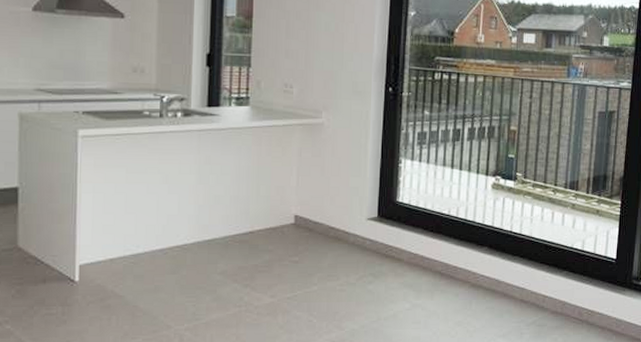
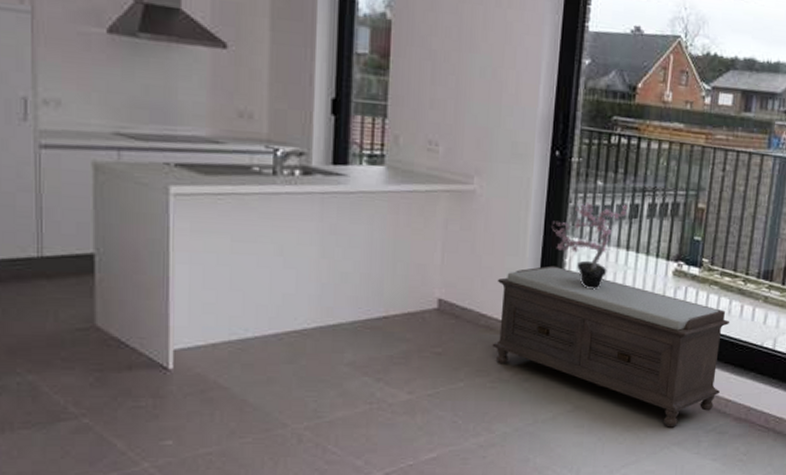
bench: none [340,184,543,322] -> present [492,265,730,428]
potted plant: none [387,128,451,203] -> present [551,201,628,290]

